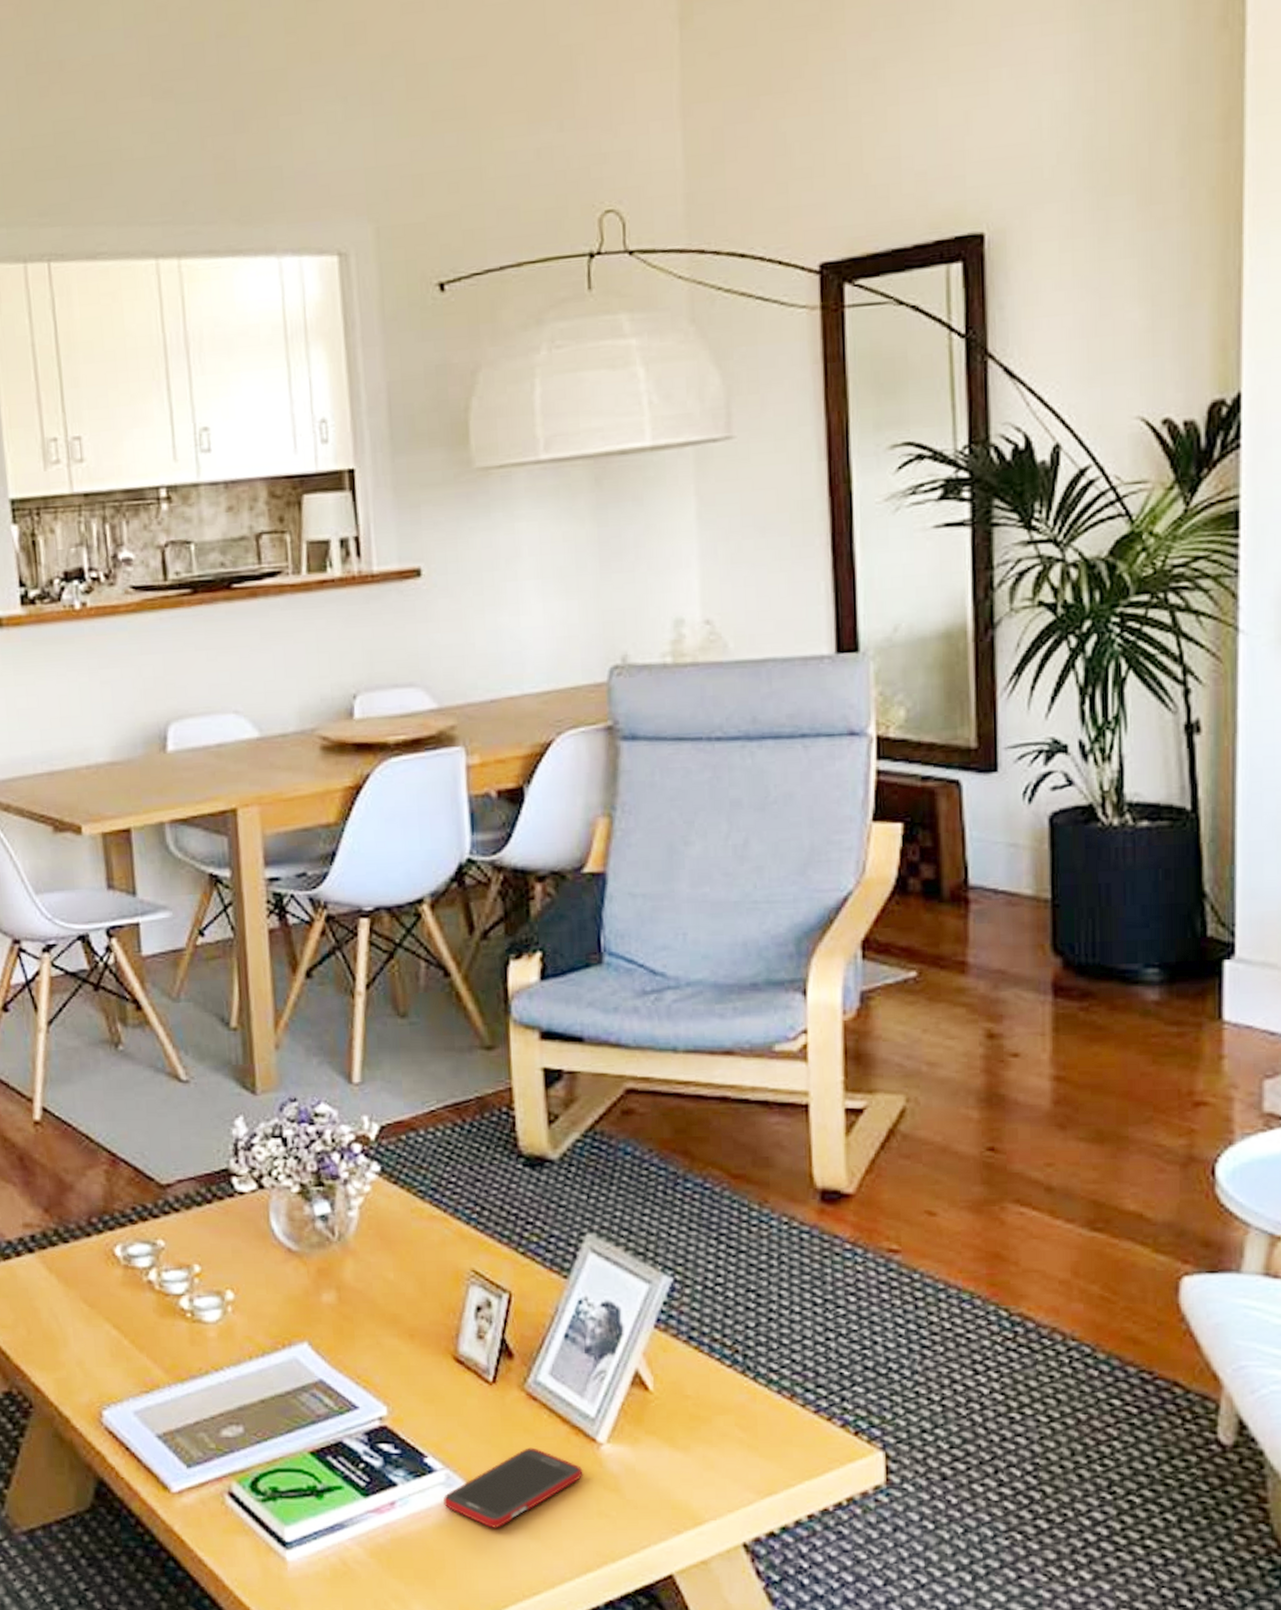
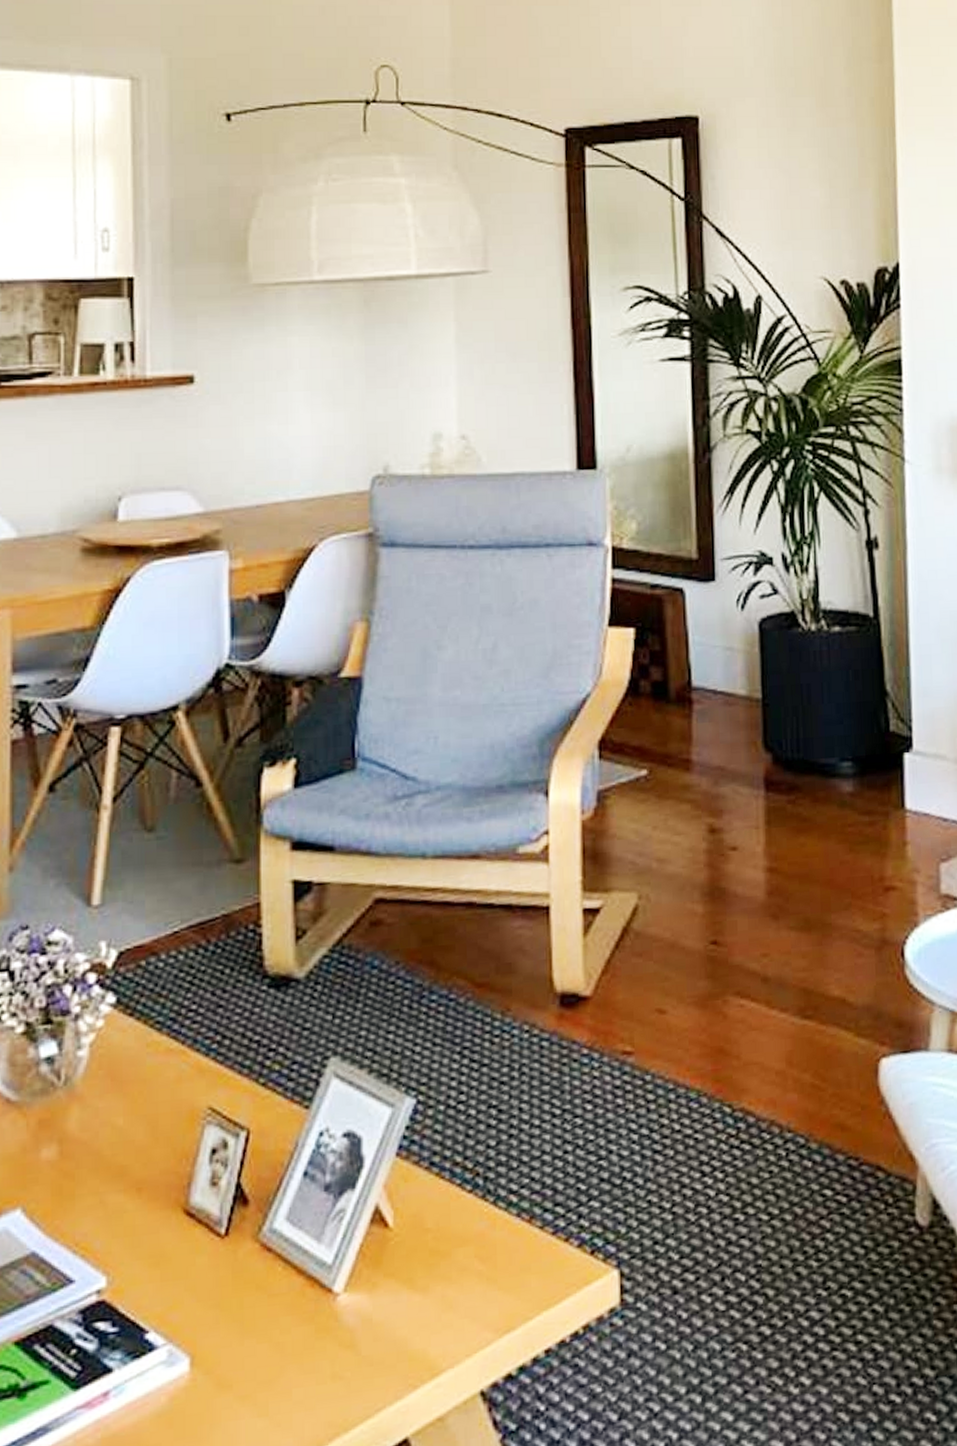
cell phone: present [443,1447,583,1528] -> none [164,1307,318,1409]

